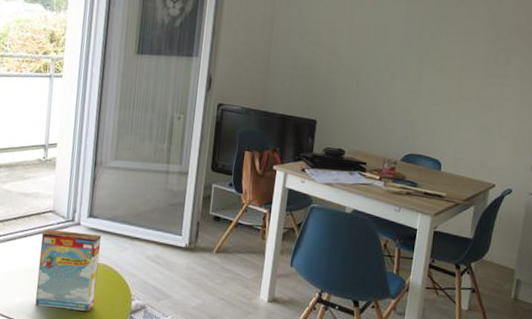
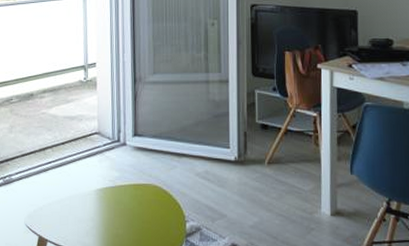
cereal box: present [35,229,102,311] -> none [89,152,149,237]

